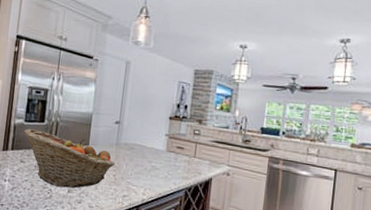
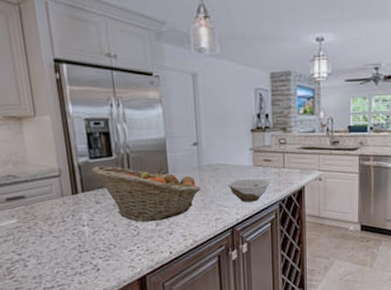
bowl: none [139,161,180,186] -> present [227,178,270,202]

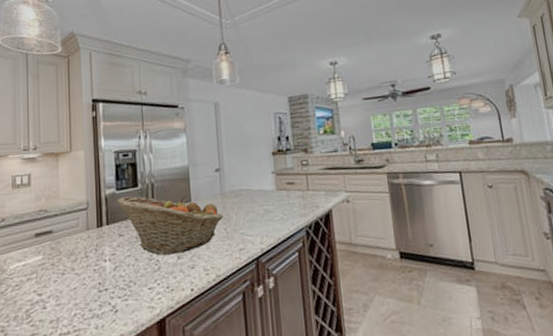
bowl: present [227,178,270,202] -> none [250,203,295,230]

